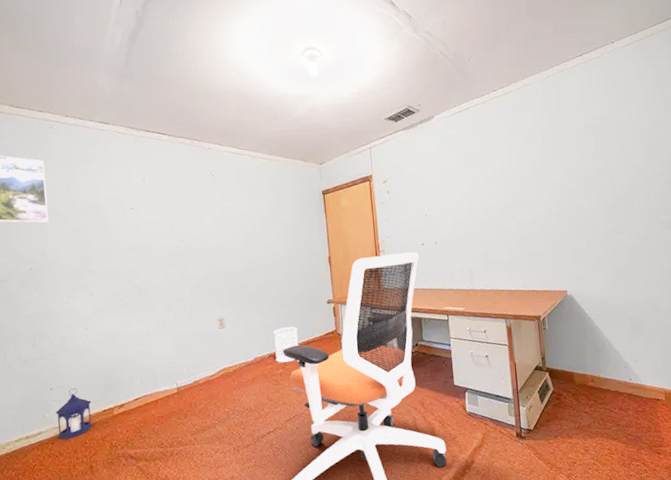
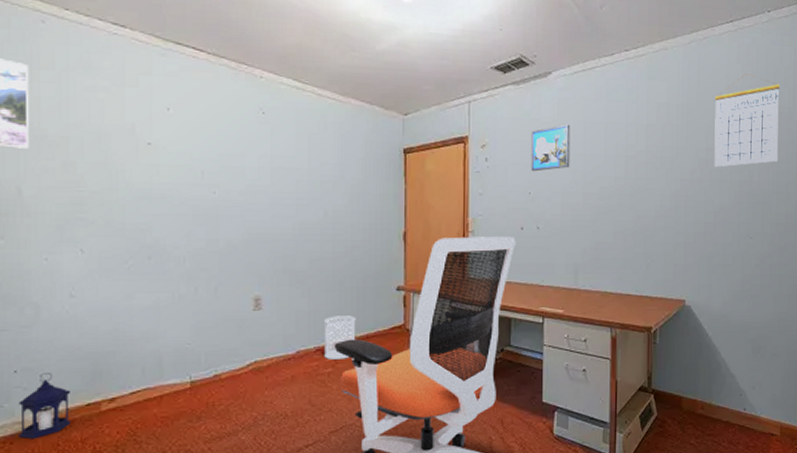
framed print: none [422,156,457,198] -> present [531,124,571,172]
calendar: none [573,96,636,177] -> present [714,74,780,168]

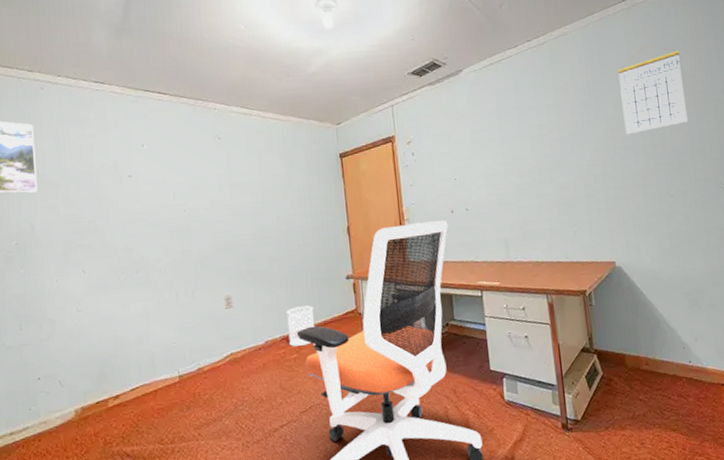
lantern: present [18,373,72,440] -> none [43,377,86,436]
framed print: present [531,124,571,172] -> none [450,113,489,160]

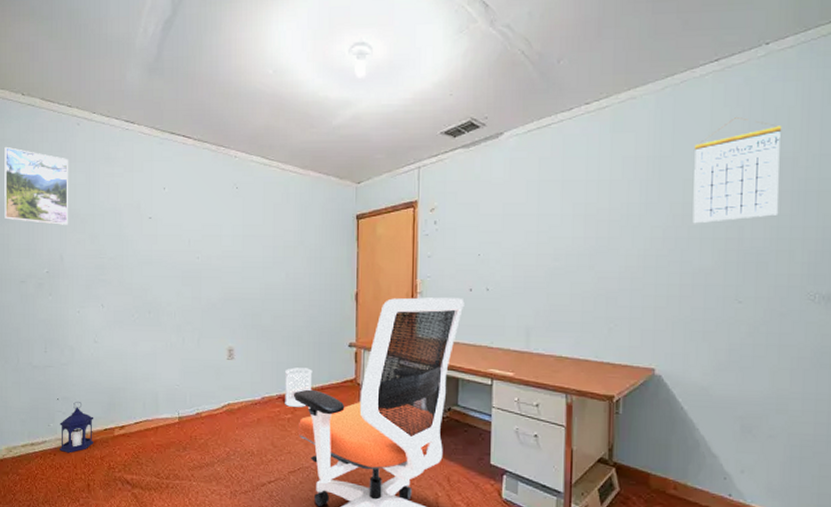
lantern: none [43,377,86,436] -> present [59,402,94,453]

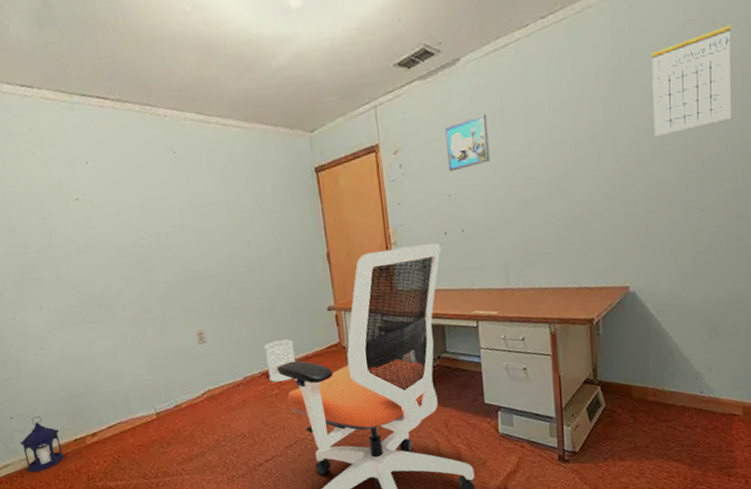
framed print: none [480,184,523,233] -> present [445,114,490,172]

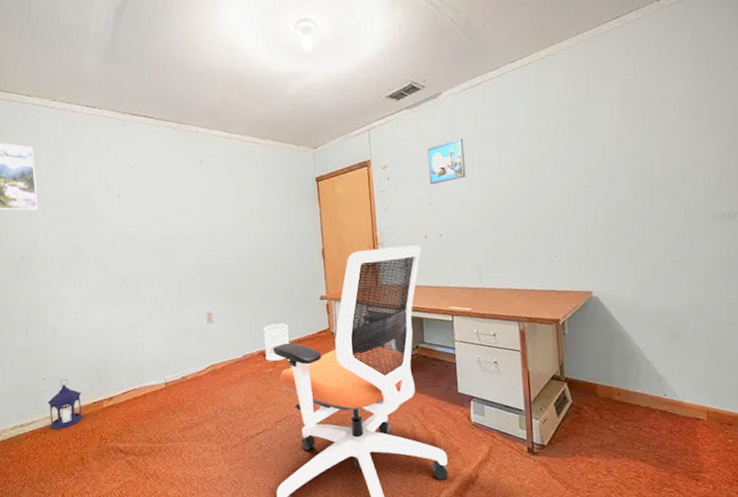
calendar: present [650,19,732,137] -> none [606,65,682,161]

